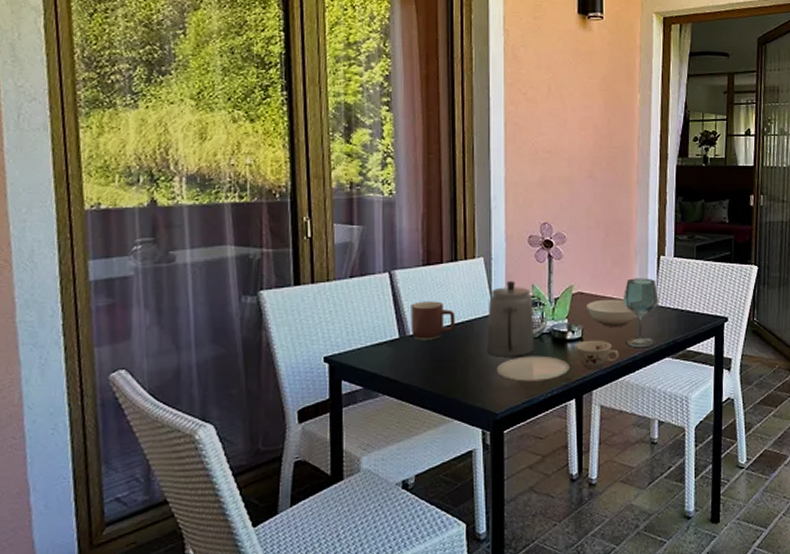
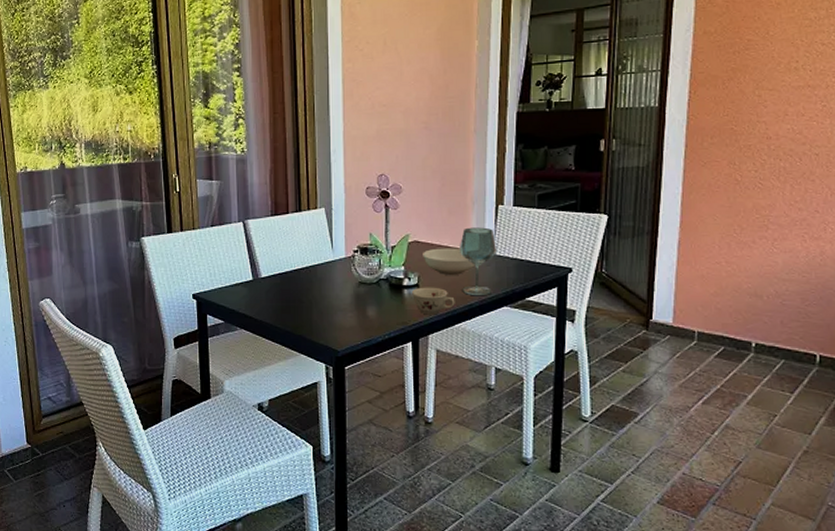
mug: present [410,301,455,341] -> none [262,248,301,283]
teapot: present [487,280,535,357] -> none [329,229,373,300]
plate: present [496,356,569,382] -> none [337,300,406,324]

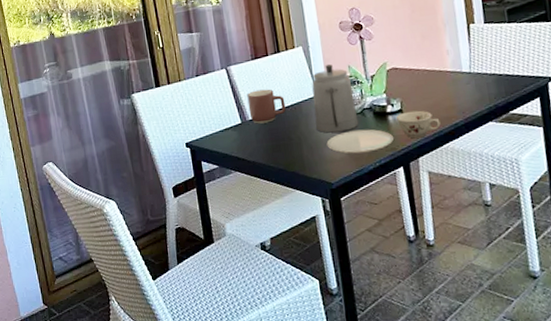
mug: none [262,248,301,283] -> present [247,89,286,124]
teapot: none [329,229,373,300] -> present [312,63,359,133]
plate: none [337,300,406,324] -> present [326,129,393,154]
bowl: present [423,248,476,276] -> none [402,70,456,98]
wine glass: present [458,227,496,296] -> none [436,47,475,115]

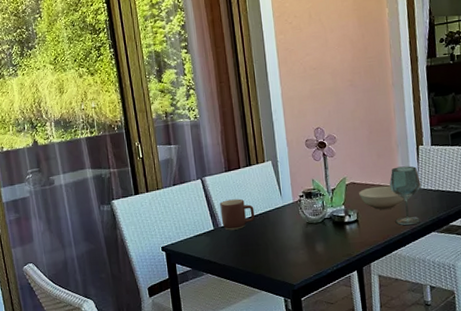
teapot: present [312,63,359,133] -> none [279,177,320,240]
plate: present [326,129,393,154] -> none [290,237,349,259]
teacup: present [397,110,441,139] -> none [353,221,391,246]
bowl: none [402,70,456,98] -> present [359,185,405,210]
wine glass: none [436,47,475,115] -> present [389,166,421,226]

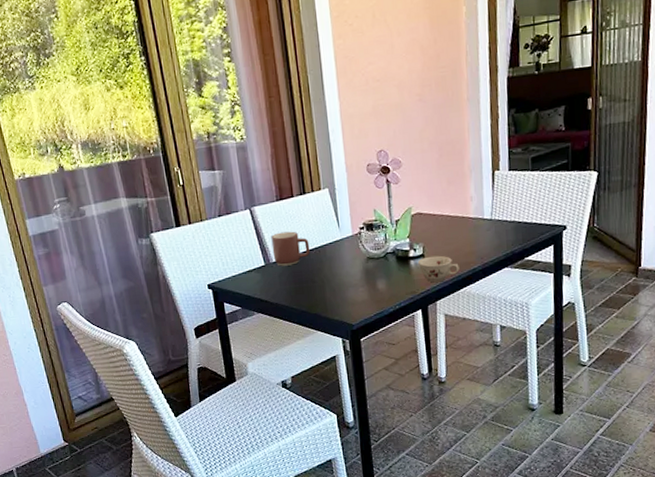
teacup: none [353,221,391,246] -> present [418,255,460,283]
bowl: present [359,185,405,210] -> none [426,216,476,244]
wine glass: present [389,166,421,226] -> none [459,194,495,261]

